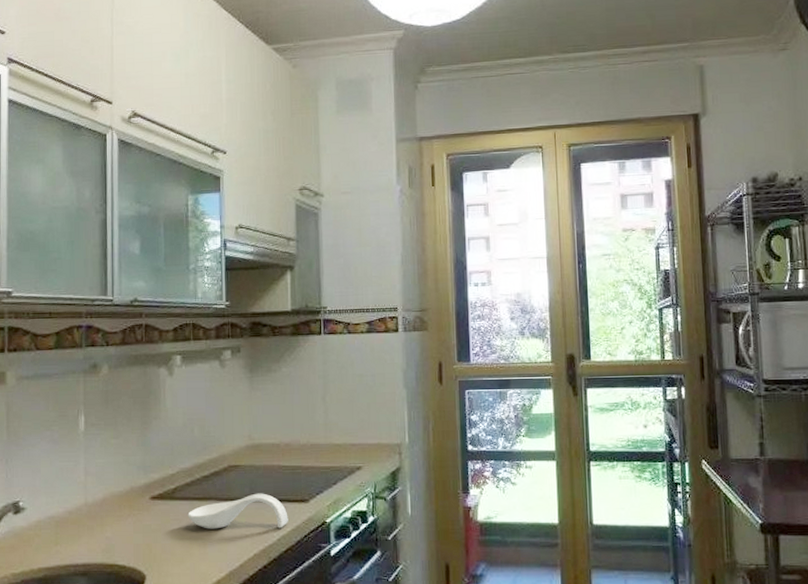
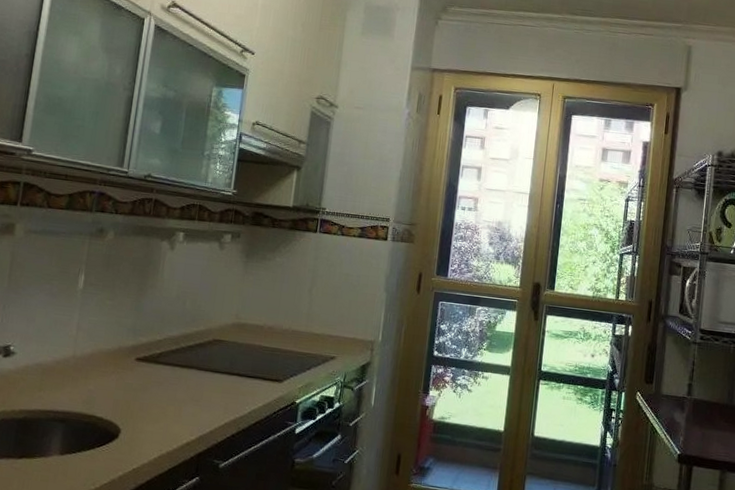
spoon rest: present [188,493,288,529] -> none [168,368,262,403]

